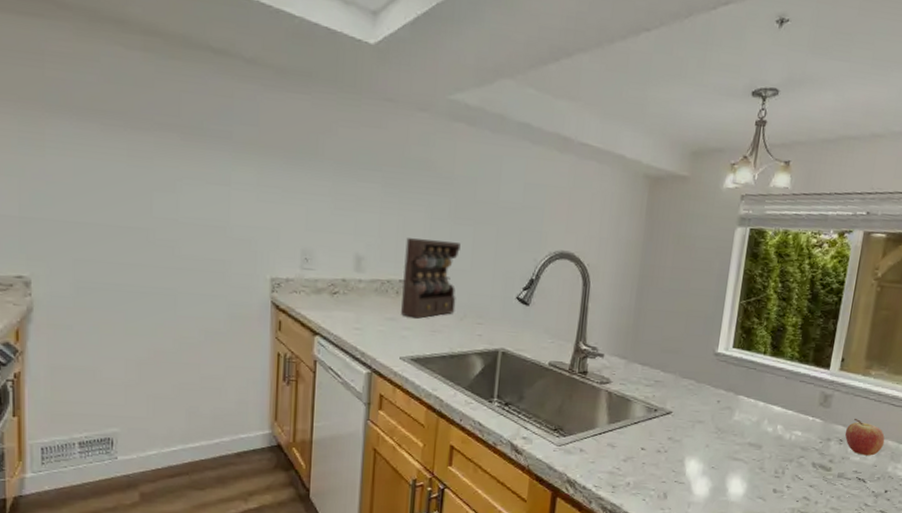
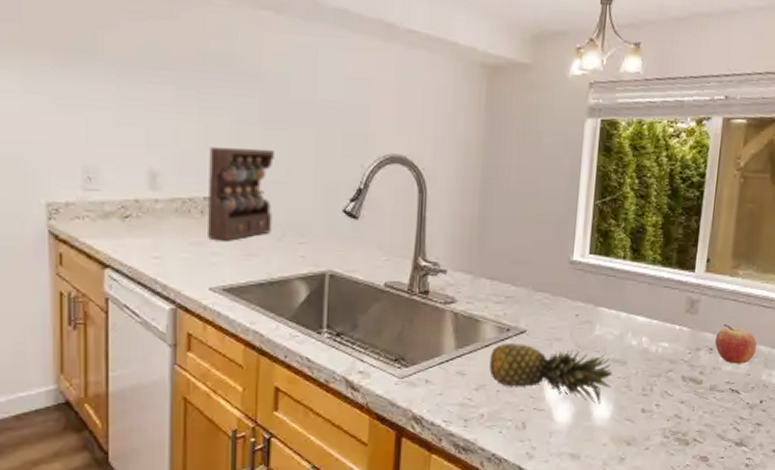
fruit: none [637,421,749,483] -> present [489,342,613,405]

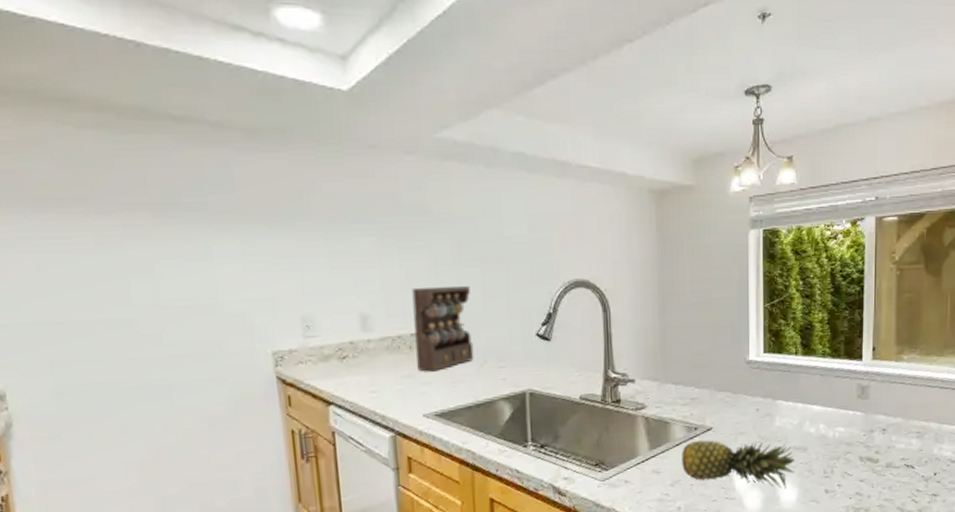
fruit: present [714,325,757,364] -> none [887,406,927,442]

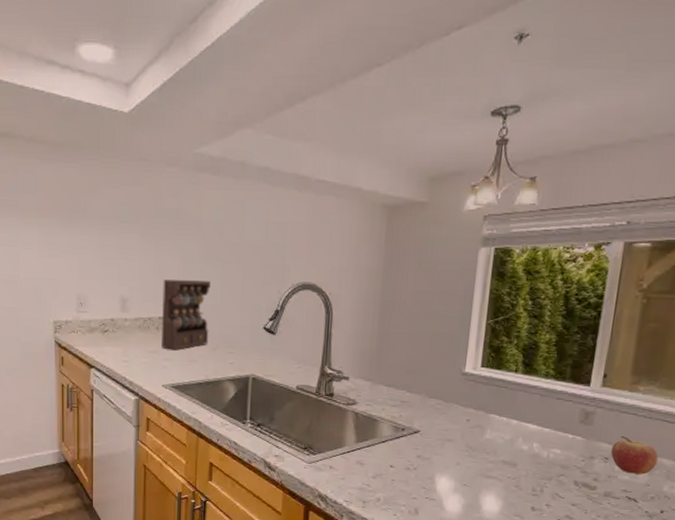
fruit: present [682,439,795,490] -> none [385,440,503,500]
fruit: none [887,406,927,442] -> present [610,436,659,475]

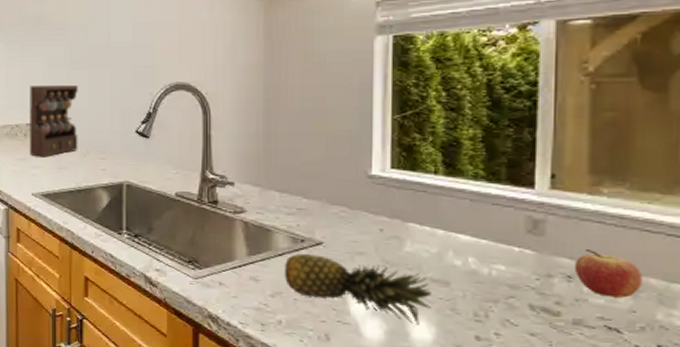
fruit: none [385,440,503,500] -> present [285,253,432,326]

